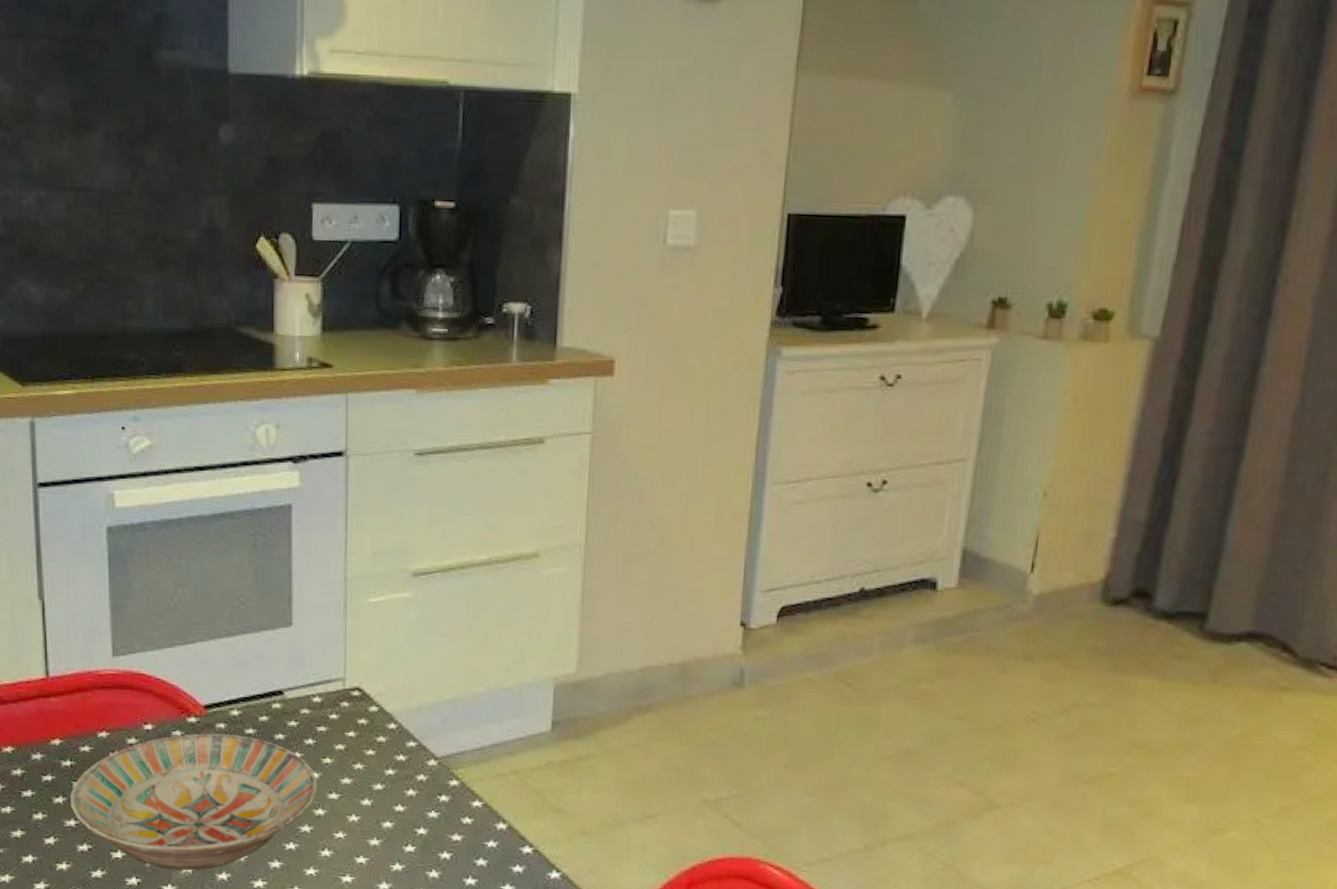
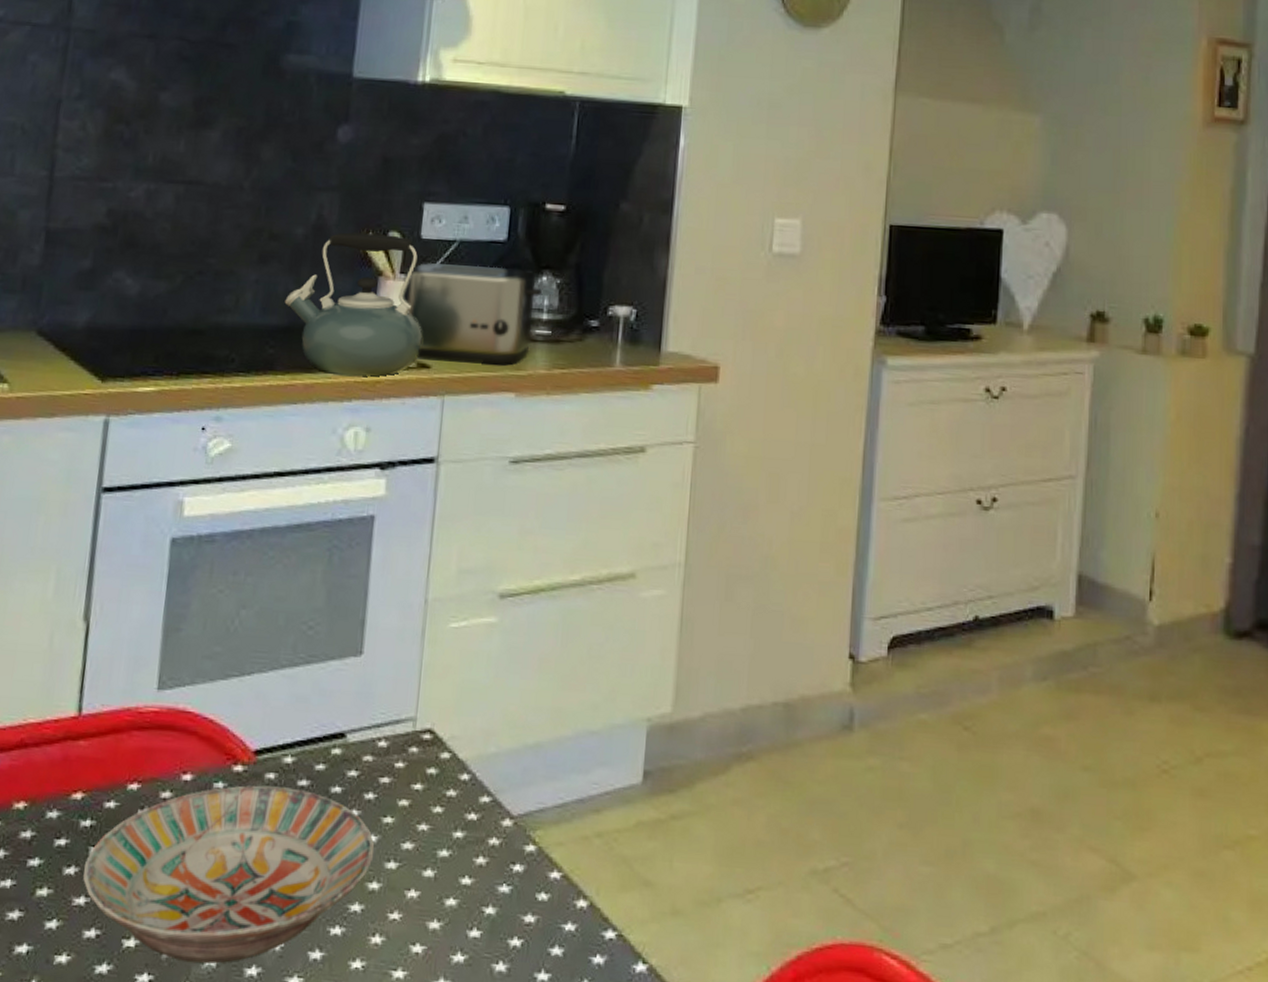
kettle: none [185,235,322,377] -> present [284,232,423,377]
toaster: none [299,263,436,363] -> present [402,262,542,365]

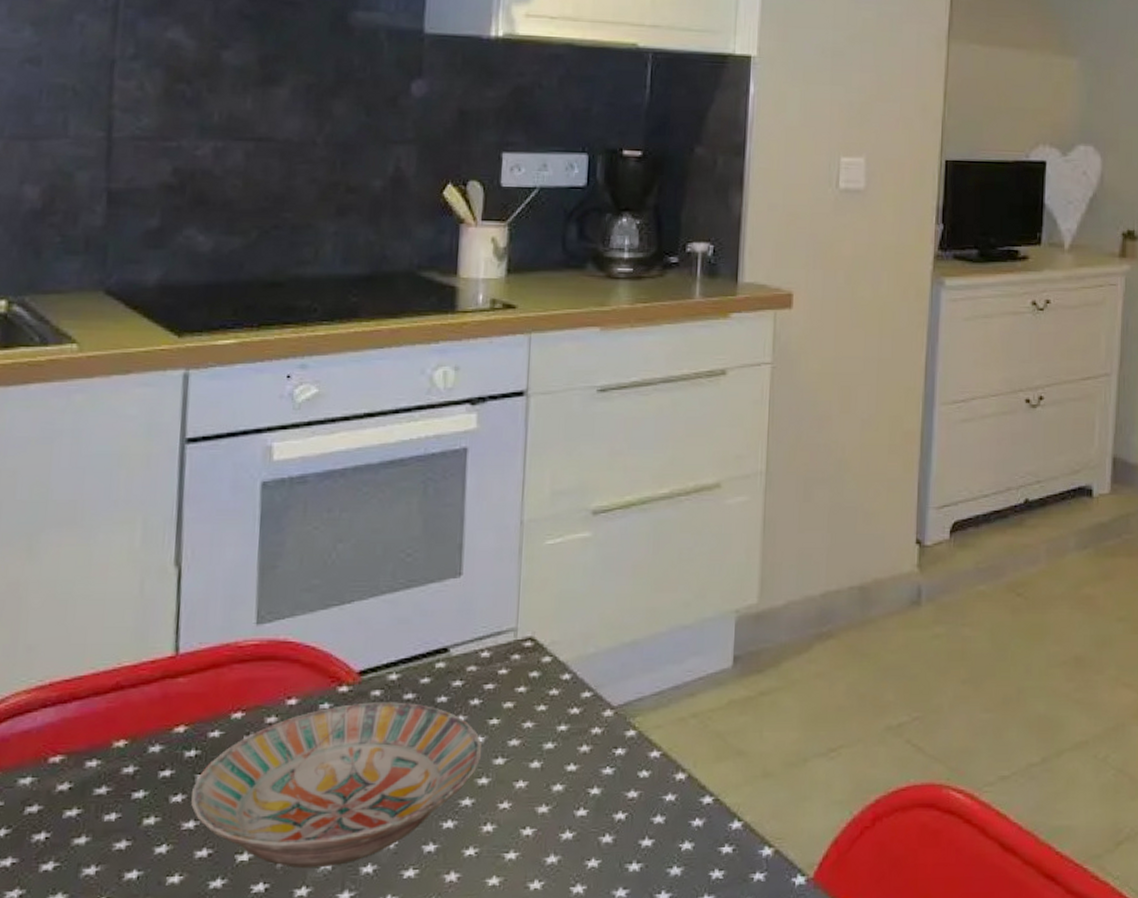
kettle: present [284,232,423,377] -> none [365,183,507,320]
toaster: present [402,262,542,365] -> none [485,208,622,302]

